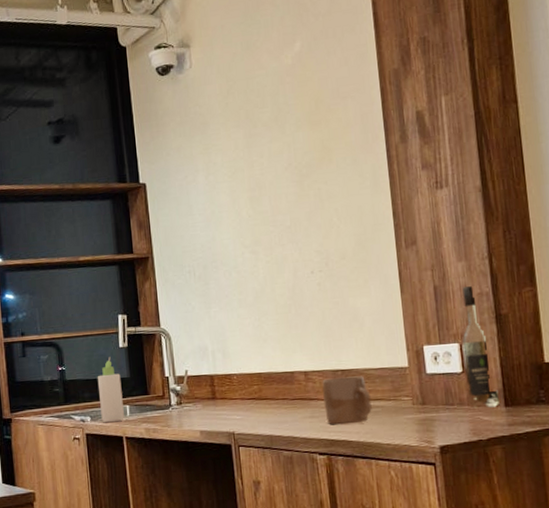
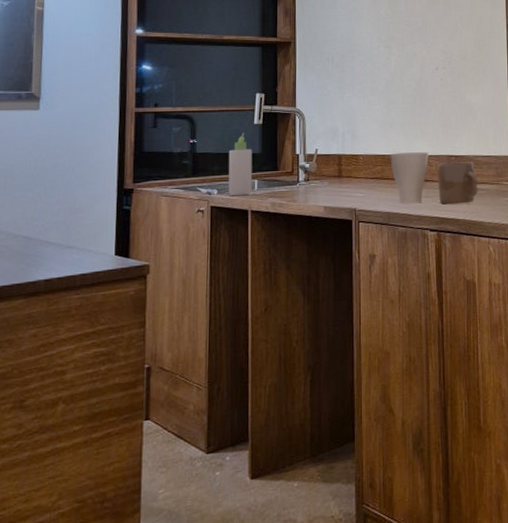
cup: none [267,367,311,426] -> present [390,152,429,204]

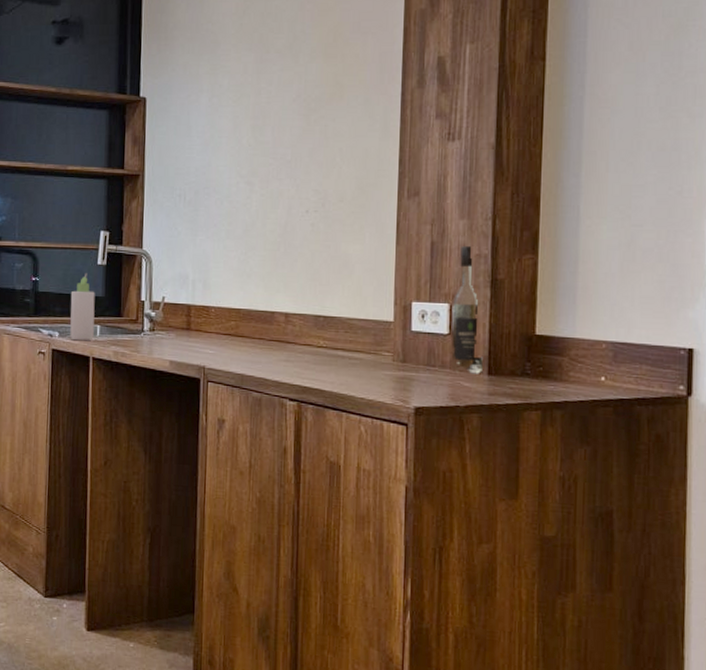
cup: present [390,152,429,204] -> none [246,308,292,368]
mug: present [438,162,478,205] -> none [301,323,351,373]

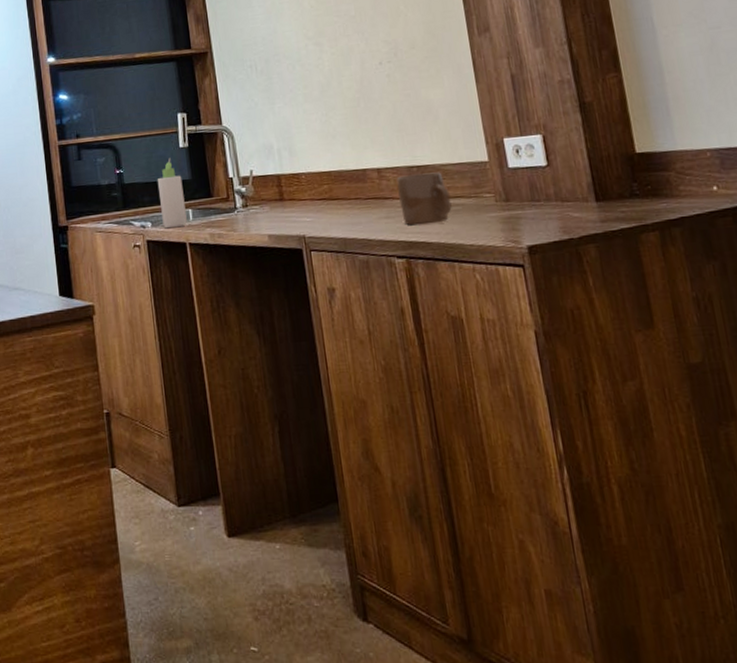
mug: none [301,323,351,373] -> present [396,172,452,225]
bottle: present [451,246,483,374] -> none [541,74,590,205]

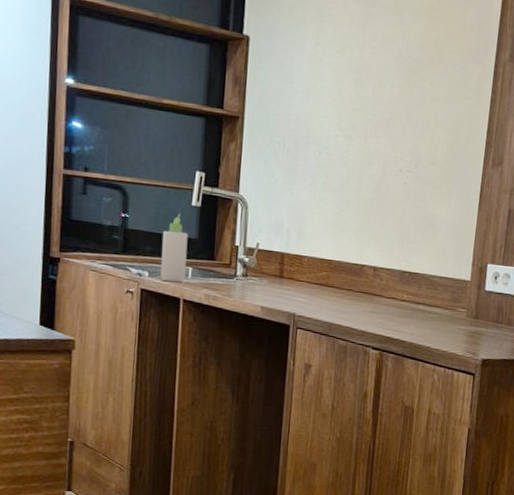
mug: present [396,172,452,225] -> none [385,278,431,325]

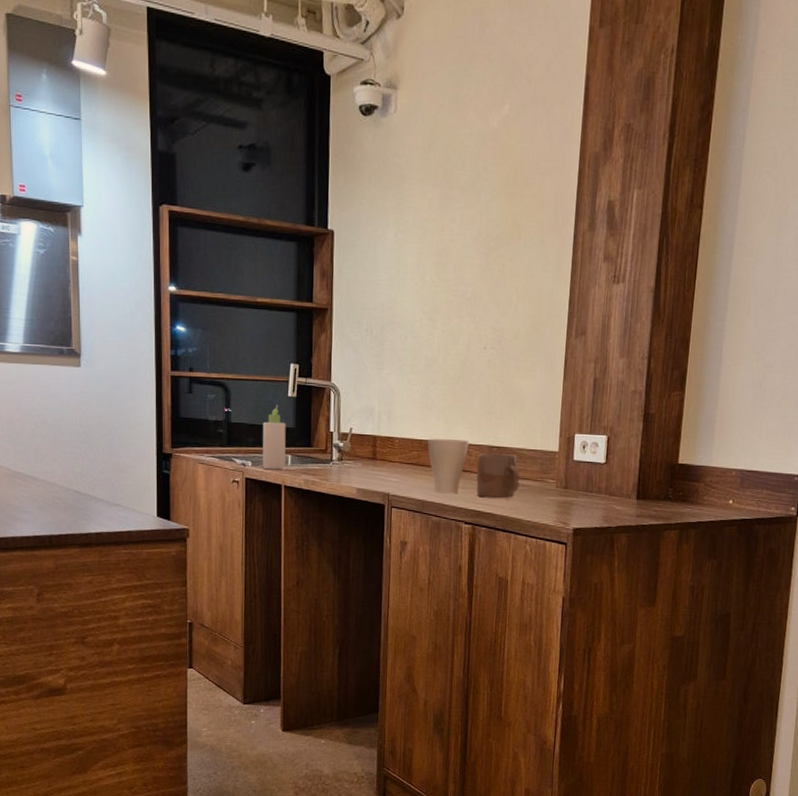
cup: none [337,259,380,318] -> present [427,439,469,494]
mug: none [385,278,431,325] -> present [476,453,520,499]

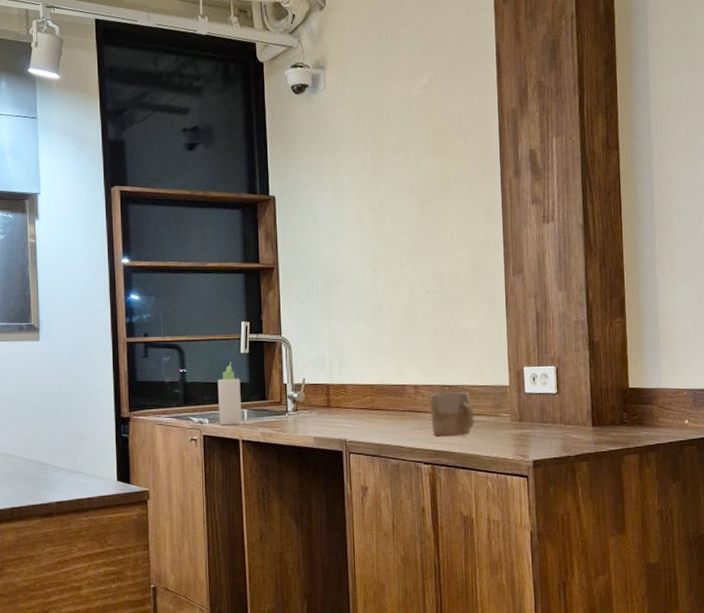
cup: present [427,439,469,494] -> none [380,381,421,436]

